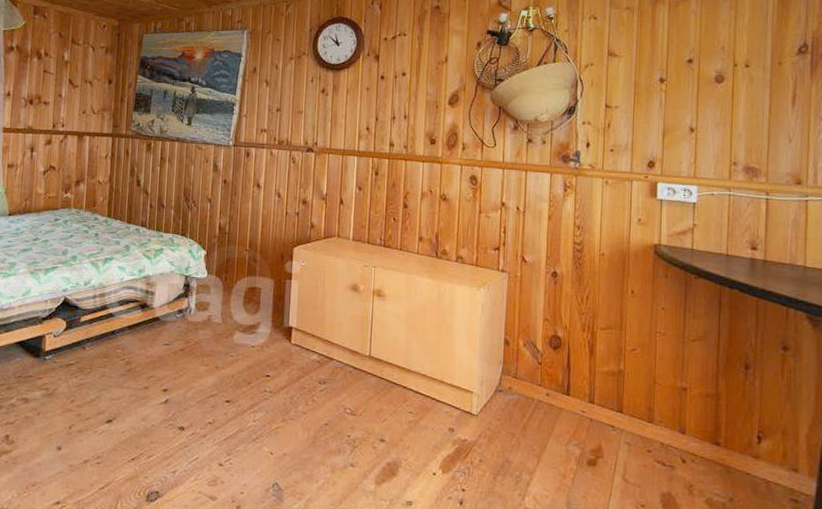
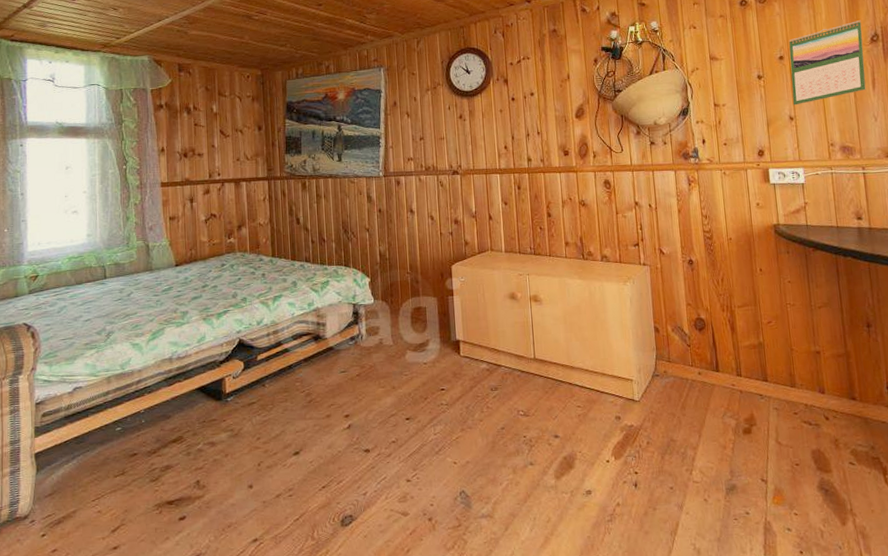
calendar: none [696,27,790,116] -> present [789,20,866,106]

